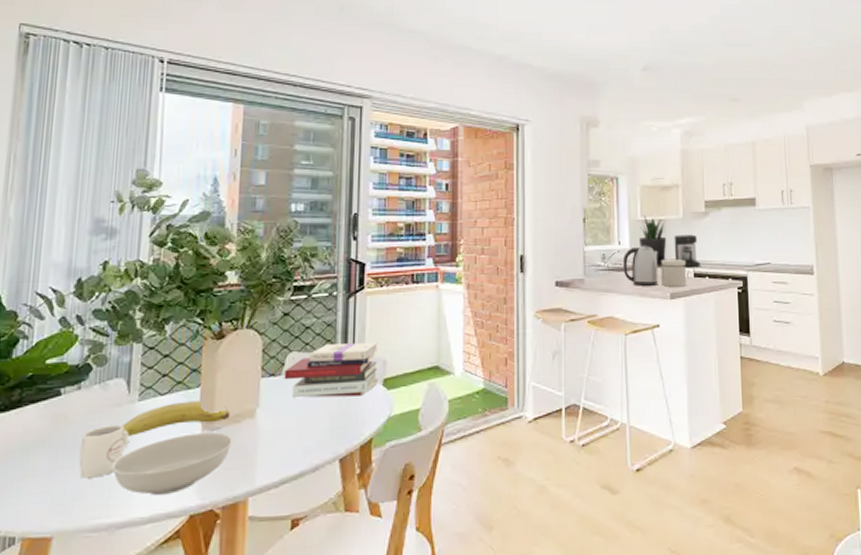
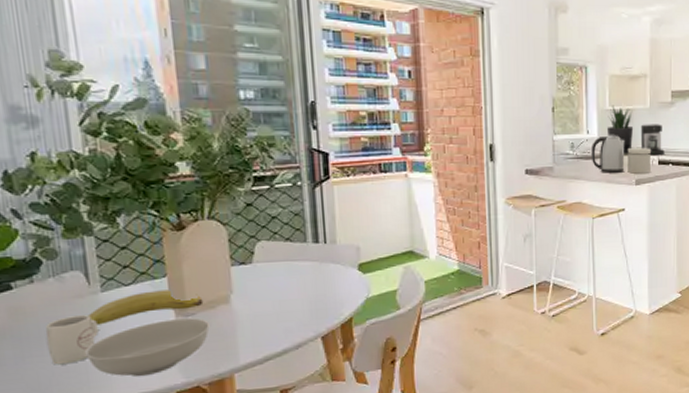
books: present [284,343,378,399] -> none [255,231,353,285]

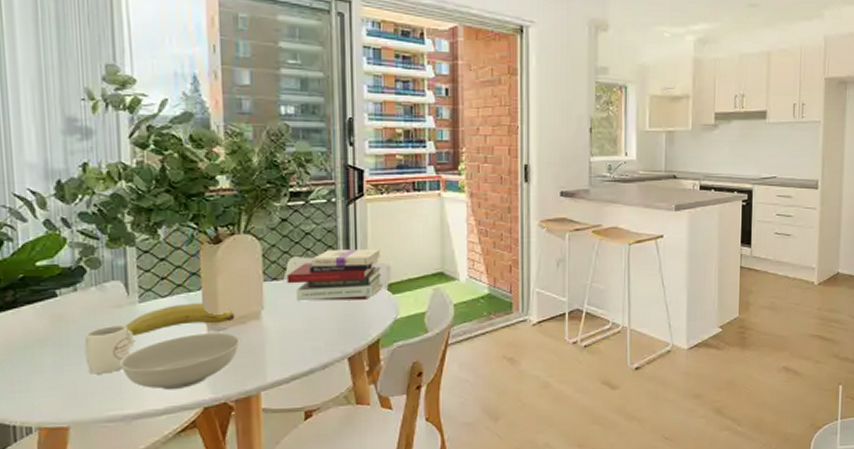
books: none [255,231,353,285] -> present [287,249,383,302]
kettle: present [592,135,625,173] -> none [630,158,665,197]
planter: present [606,105,634,154] -> none [646,126,675,178]
jar: present [627,148,651,174] -> none [667,172,692,199]
coffee maker: present [640,124,665,156] -> none [681,147,707,180]

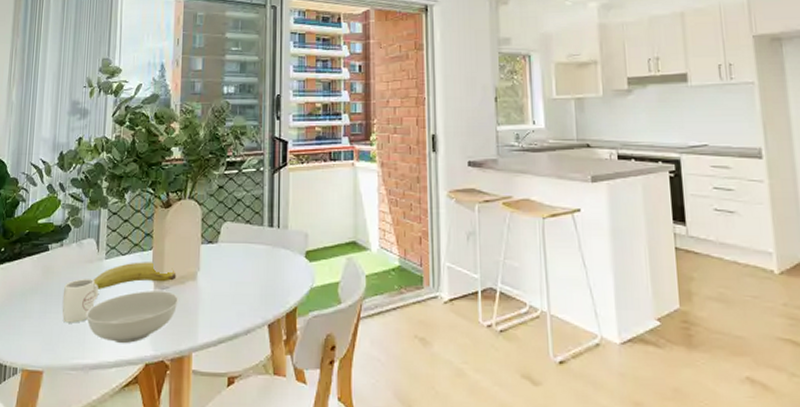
books: present [287,249,383,302] -> none [220,216,301,266]

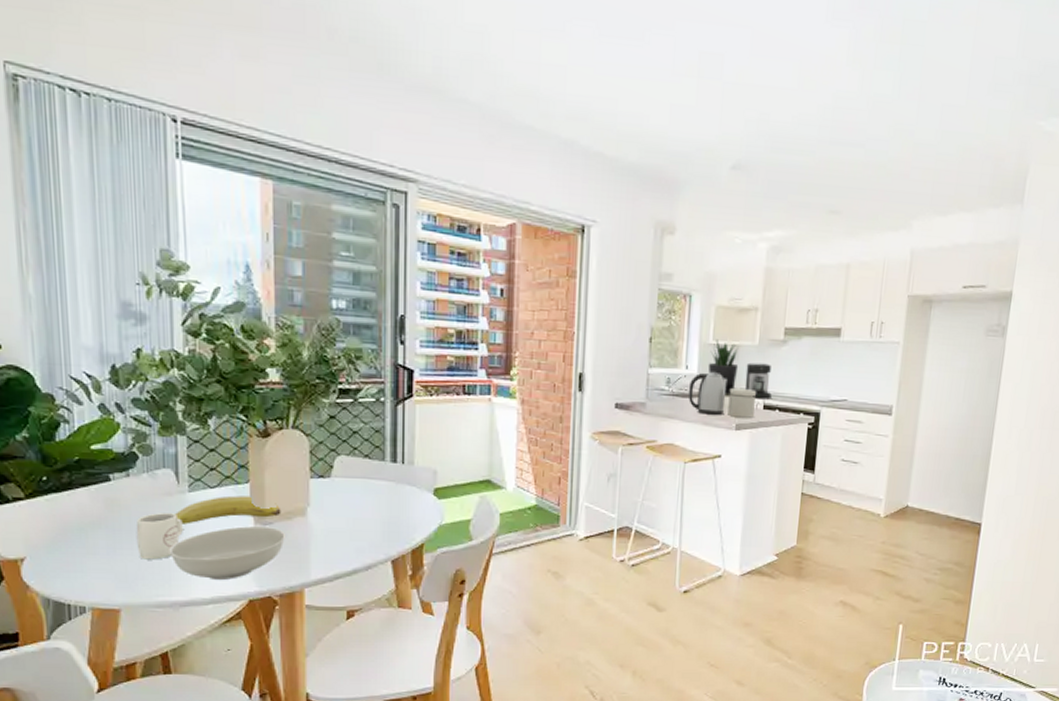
kettle: none [539,126,578,168] -> present [689,372,727,415]
planter: none [554,94,586,147] -> present [708,339,739,395]
jar: none [580,140,609,169] -> present [727,388,756,418]
coffee maker: none [593,113,625,149] -> present [744,362,772,399]

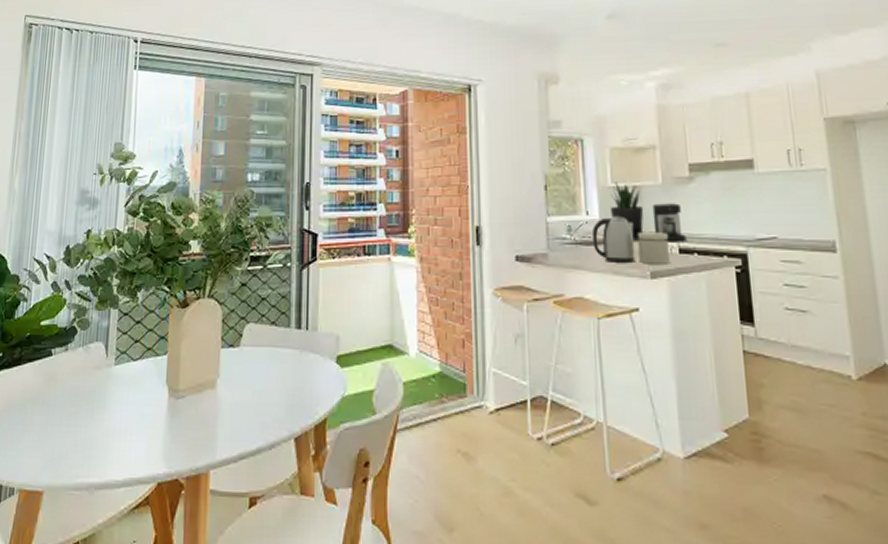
mug: present [136,513,183,560] -> none [65,387,107,437]
bowl: present [169,526,287,581] -> none [91,400,197,461]
fruit: present [175,495,281,525] -> none [101,368,194,399]

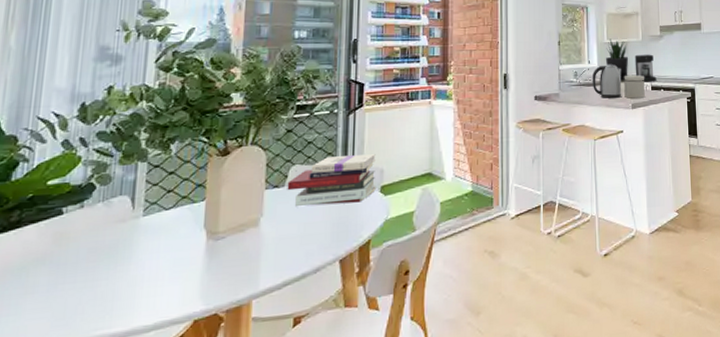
books: none [242,317,332,373] -> present [287,154,376,207]

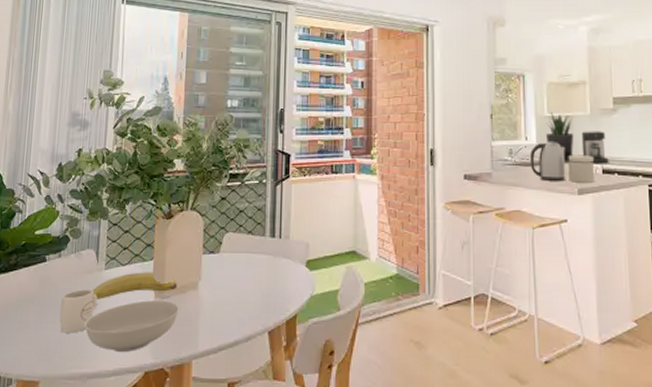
mug: none [81,239,133,292] -> present [59,289,98,333]
bowl: none [114,241,238,305] -> present [84,300,180,353]
fruit: none [126,213,235,250] -> present [92,272,178,300]
books: present [287,154,376,207] -> none [221,227,302,275]

